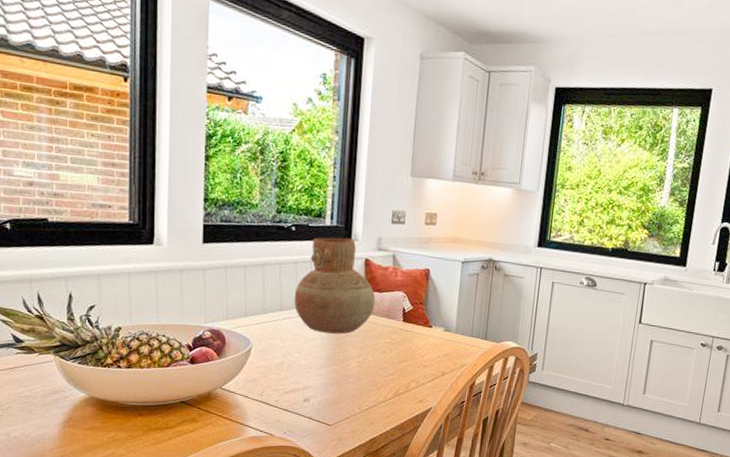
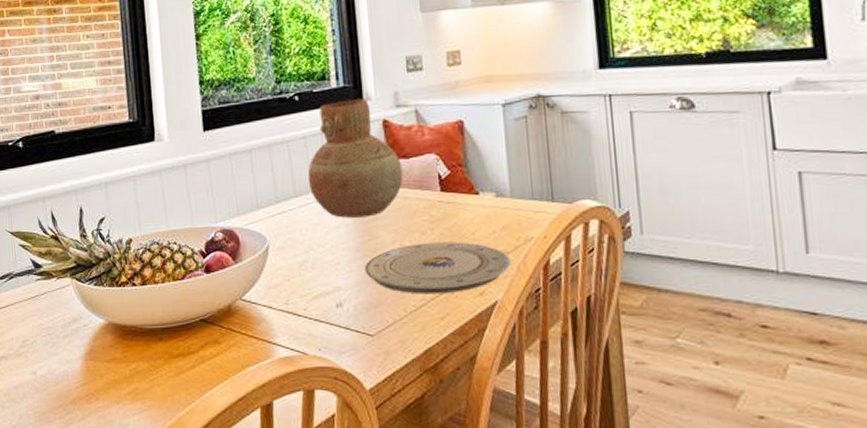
plate: none [331,359,448,399] -> present [364,242,512,294]

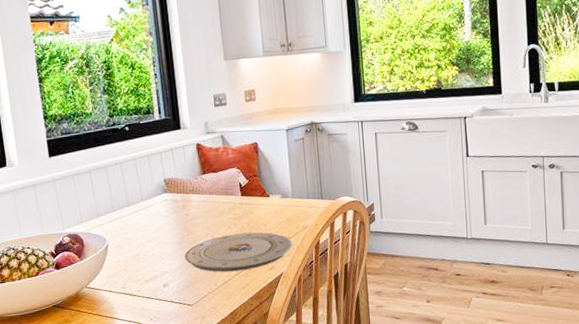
vase: present [307,99,403,218] -> none [138,128,213,220]

